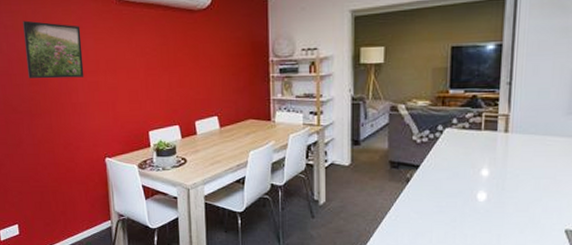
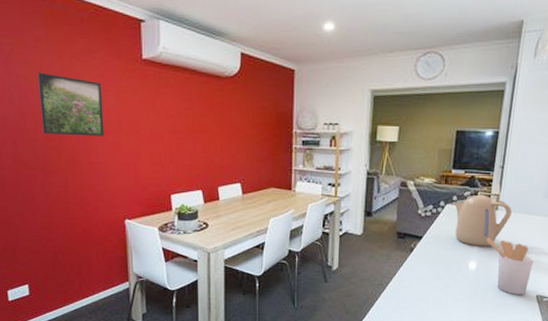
kettle: none [453,115,525,174] -> present [453,194,512,246]
utensil holder: none [497,164,559,229] -> present [486,238,534,294]

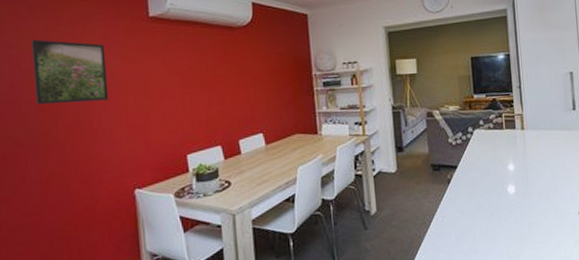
kettle: present [453,194,512,246] -> none [481,115,537,169]
utensil holder: present [486,238,534,294] -> none [519,158,569,214]

